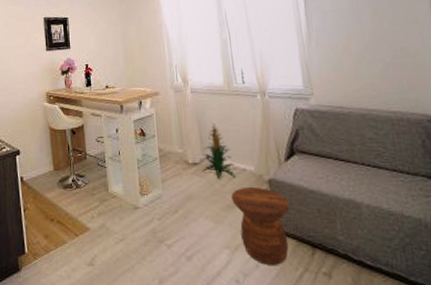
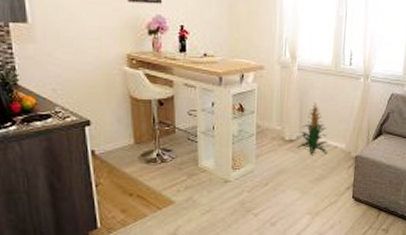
side table: present [231,187,290,265] -> none [320,163,368,226]

